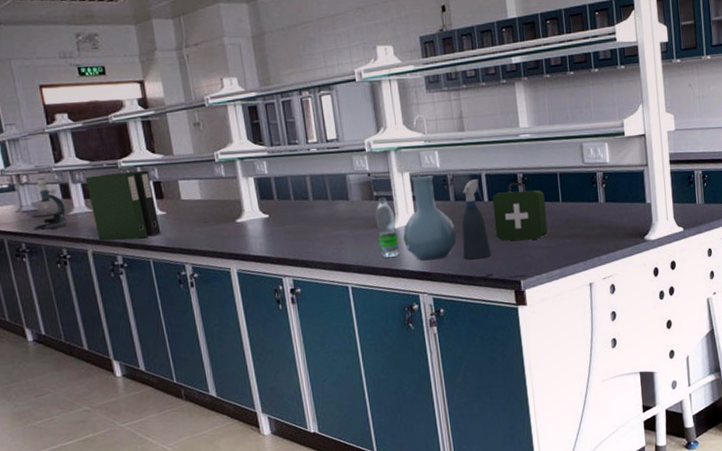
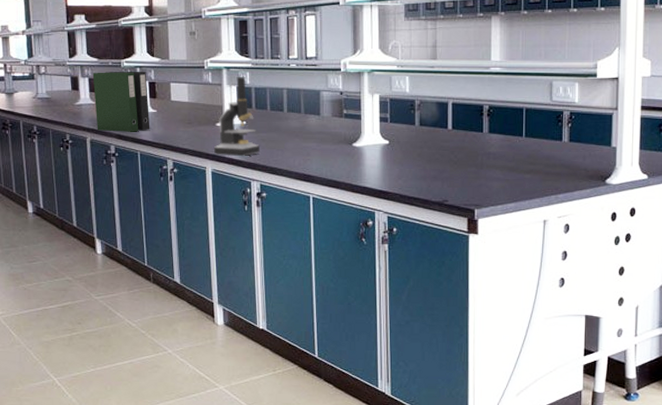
microscope: present [31,177,68,230] -> none [44,69,73,116]
microscope: none [236,167,288,254] -> present [213,77,260,157]
bottle: present [374,197,399,258] -> none [342,115,361,173]
flask: present [402,175,457,261] -> none [365,99,418,180]
spray bottle: present [461,179,492,260] -> none [421,107,449,184]
first-aid kit: present [492,182,548,241] -> none [455,114,508,171]

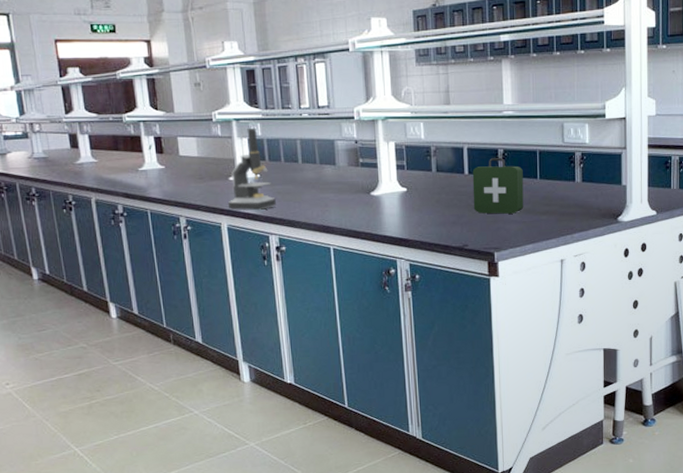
binder: present [92,71,150,132] -> none [92,125,159,191]
first-aid kit: none [455,114,508,171] -> present [472,158,524,214]

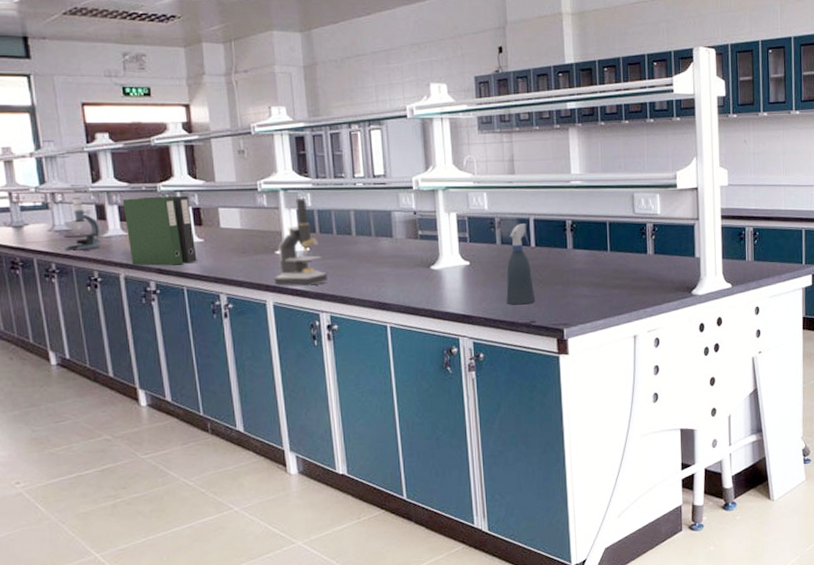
microscope: none [42,127,75,176] -> present [64,197,101,251]
binder: none [92,125,159,191] -> present [122,195,197,266]
spray bottle: none [441,152,468,230] -> present [506,223,536,305]
first-aid kit: present [472,158,524,214] -> none [539,229,594,288]

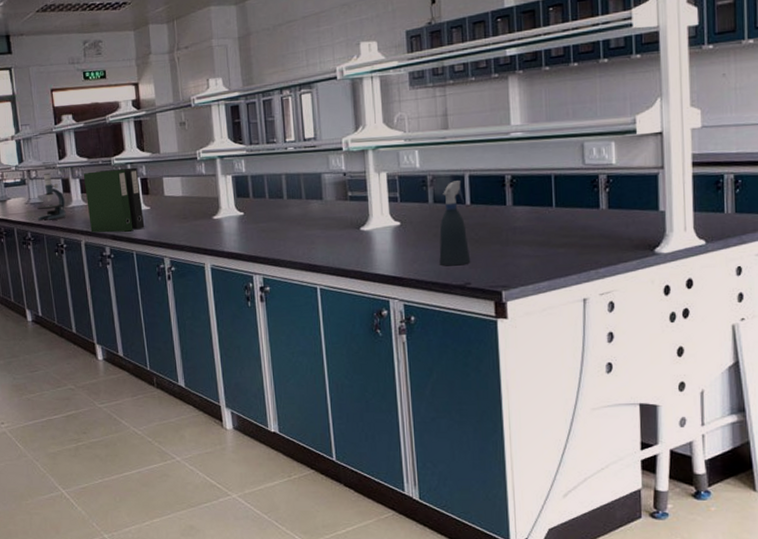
microscope: present [273,199,327,287] -> none [211,165,260,250]

